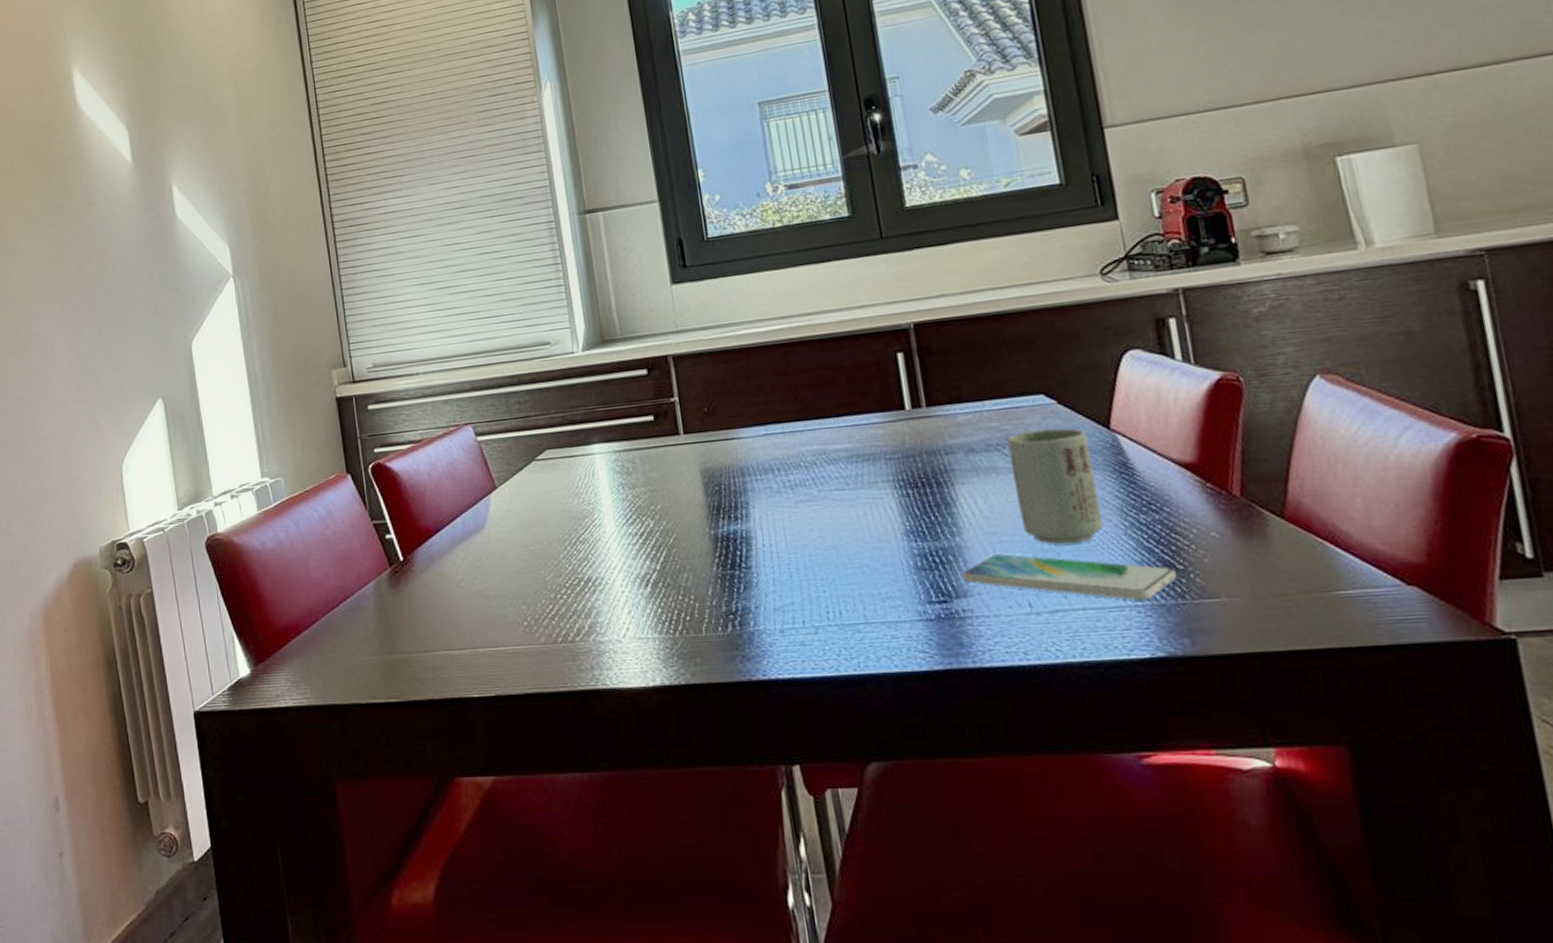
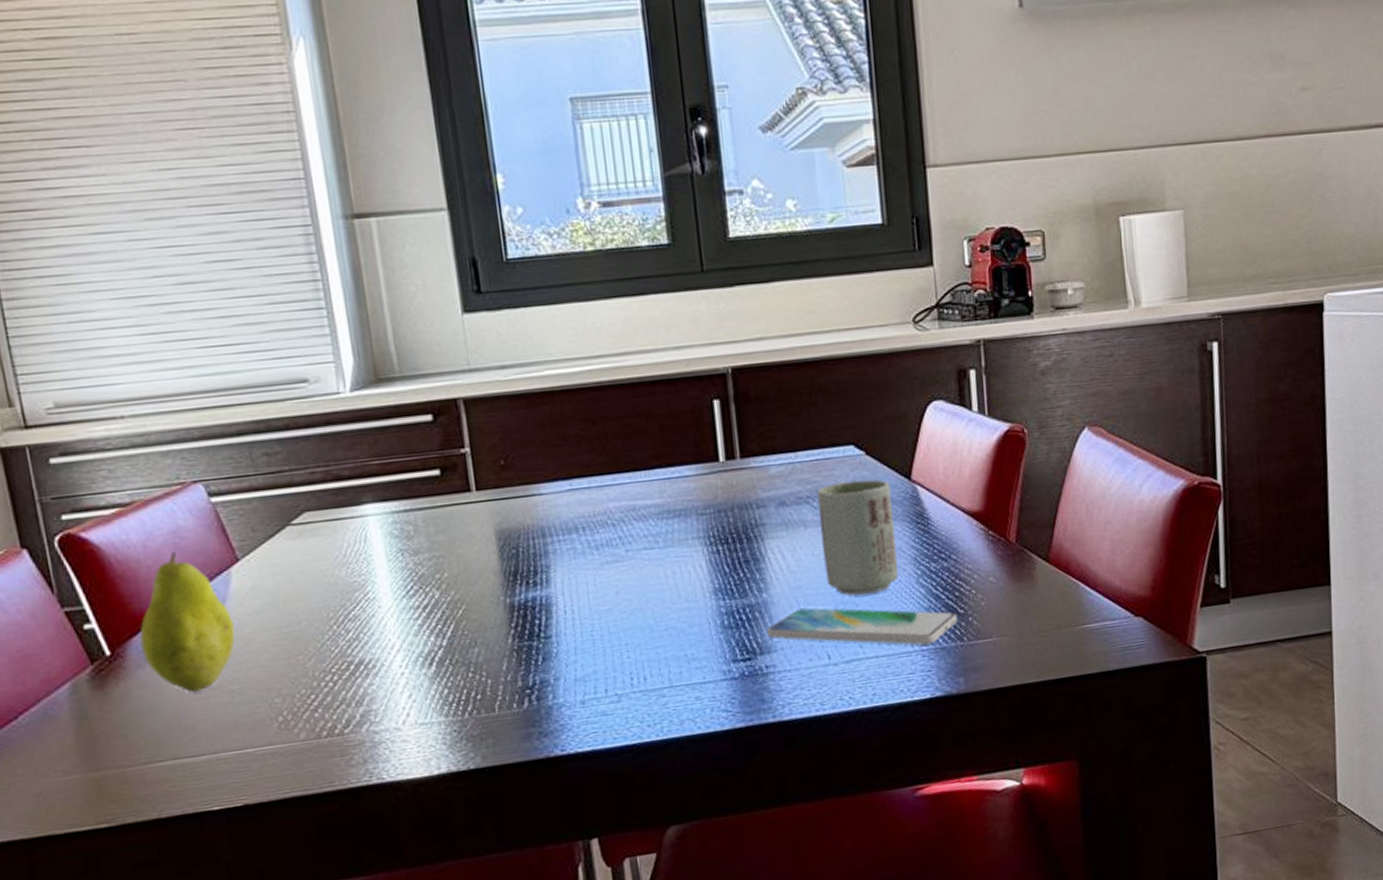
fruit: none [424,479,493,596] -> present [139,551,236,693]

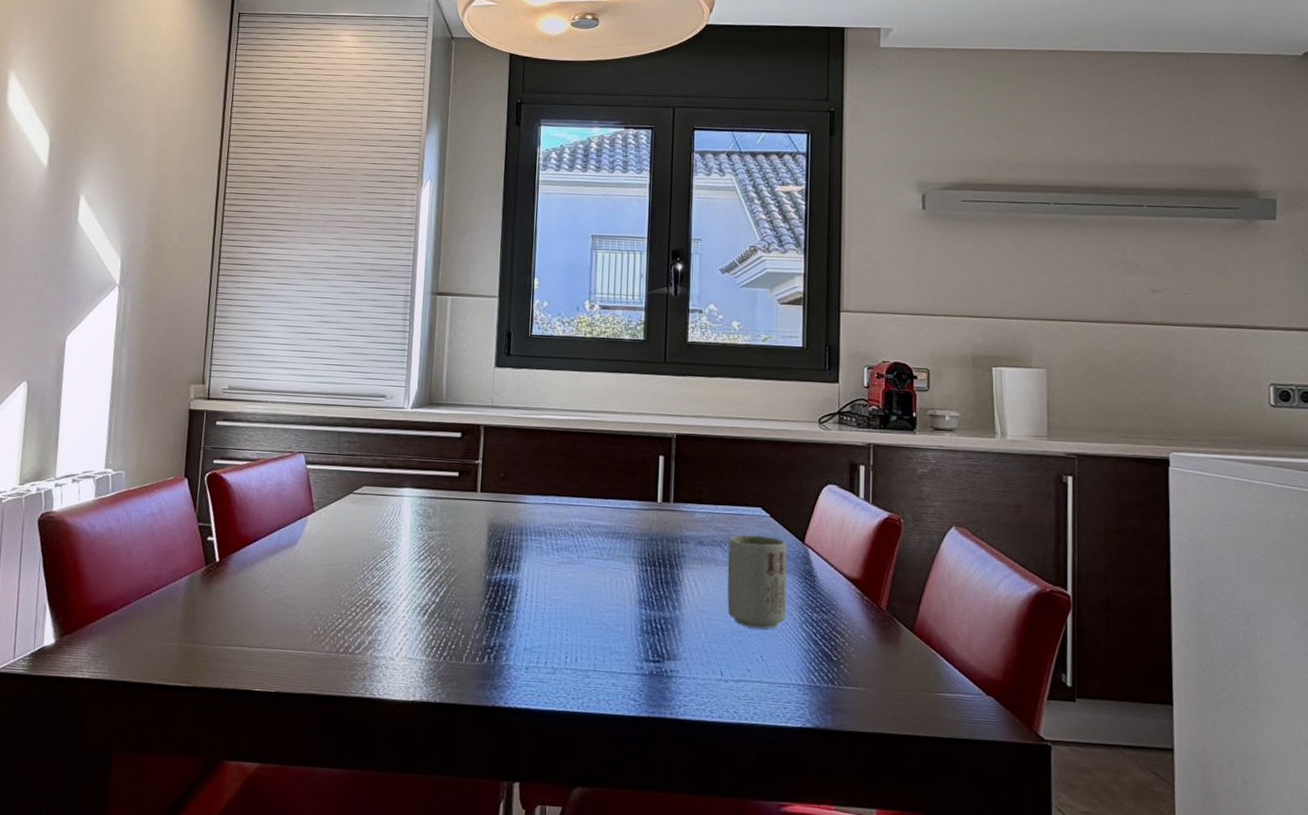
fruit: present [139,551,236,693] -> none [239,497,301,601]
smartphone: present [767,607,958,645] -> none [675,629,831,681]

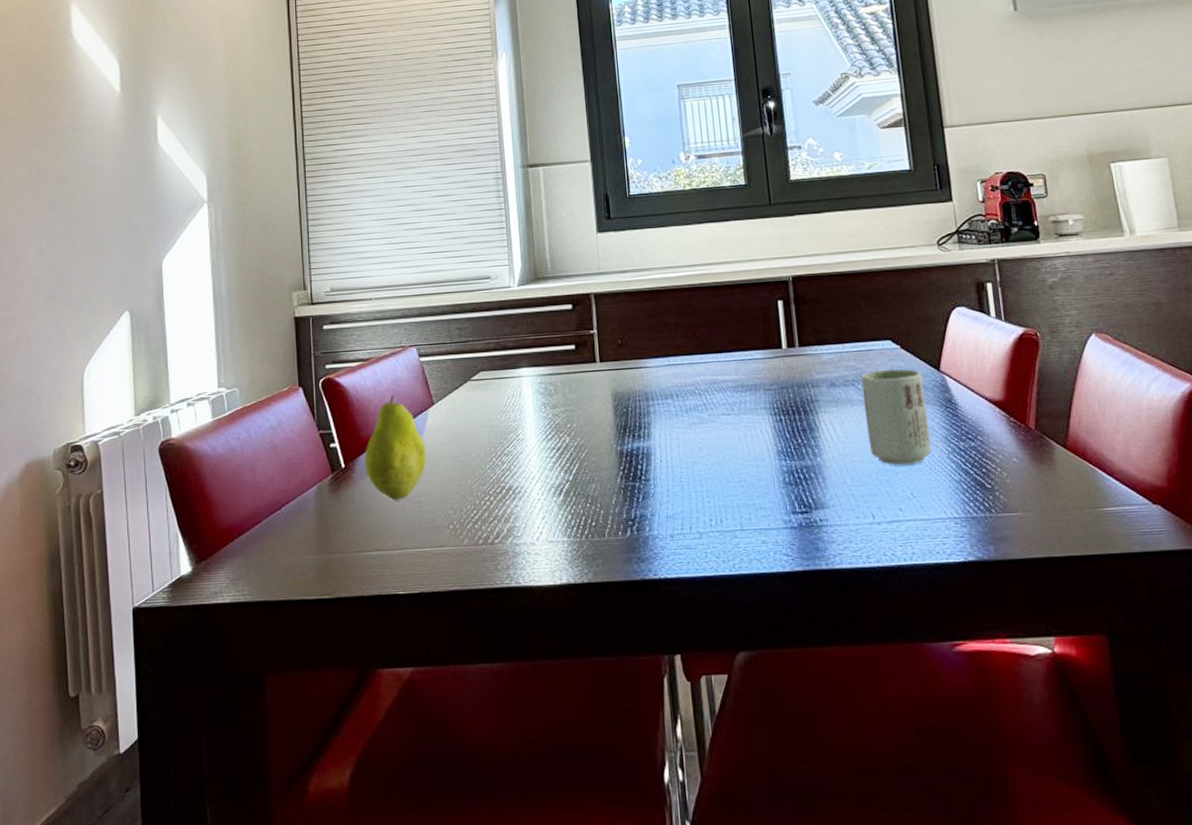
fruit: none [239,497,301,601] -> present [365,395,427,501]

